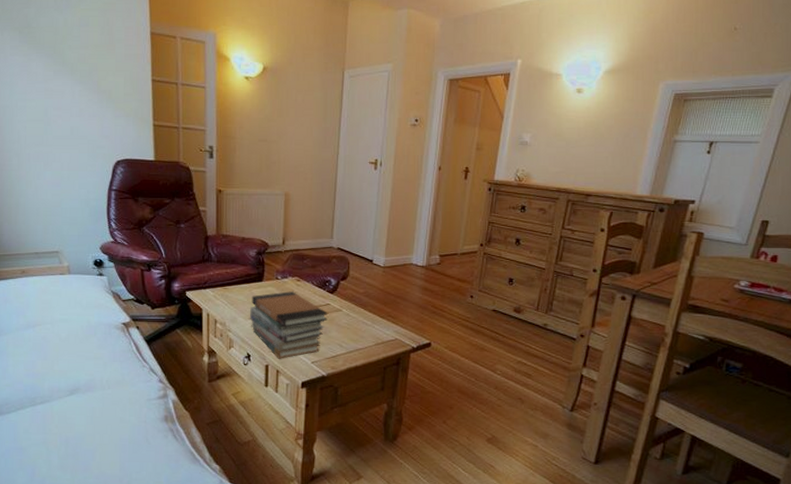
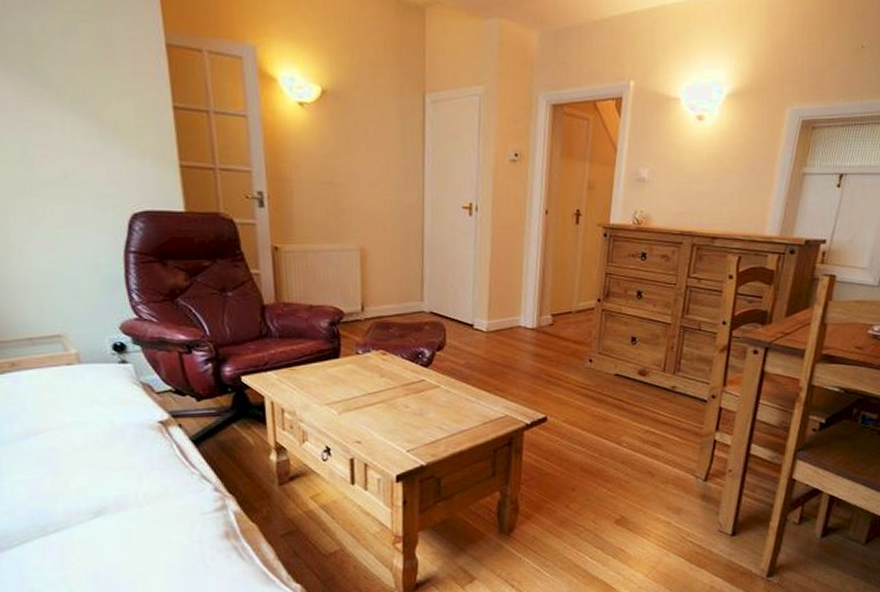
book stack: present [250,291,328,359] -> none [326,368,423,450]

